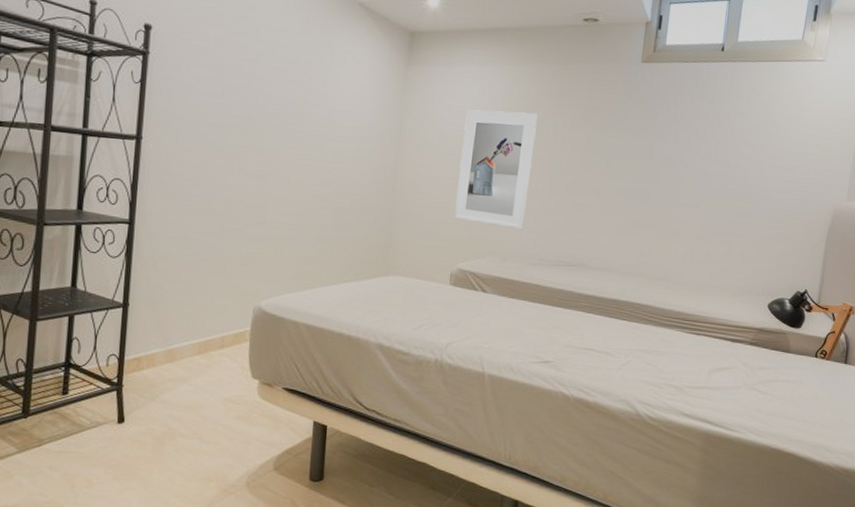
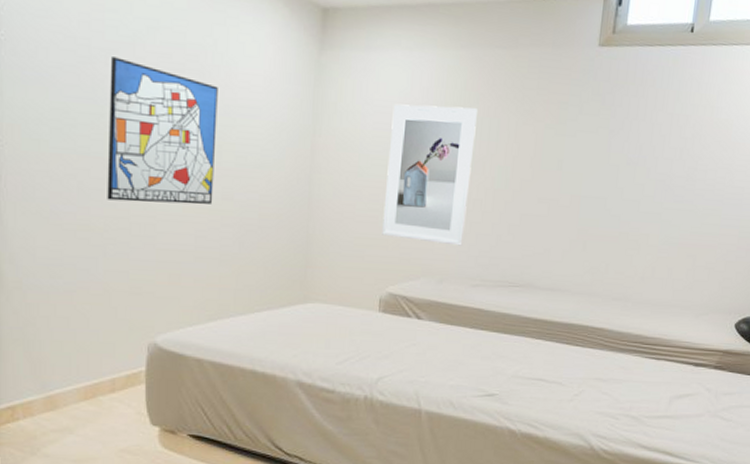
wall art: none [228,70,323,191] -> present [107,57,218,205]

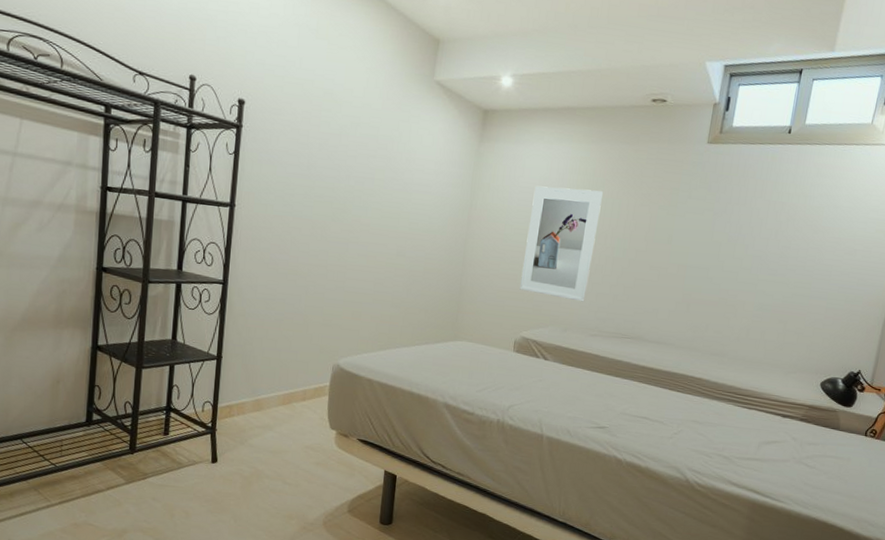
wall art: present [107,57,218,205] -> none [312,144,400,259]

